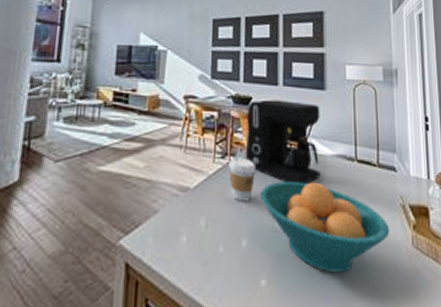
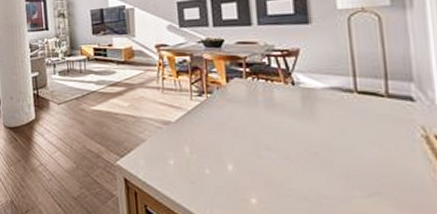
coffee cup: present [229,157,255,202] -> none [207,94,235,133]
coffee maker: present [245,99,321,184] -> none [220,39,311,116]
fruit bowl: present [259,181,390,273] -> none [241,114,407,198]

